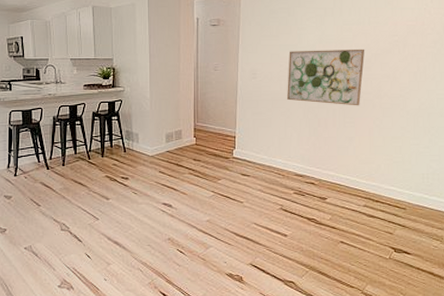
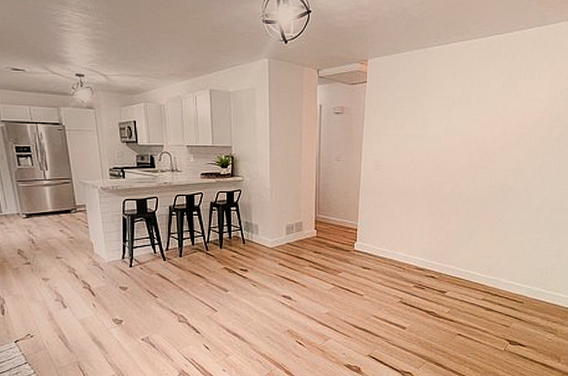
wall art: present [287,49,365,106] -> none [411,141,492,200]

